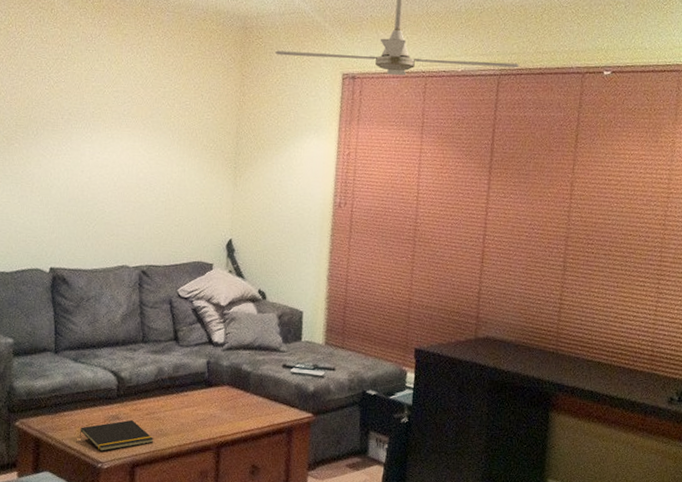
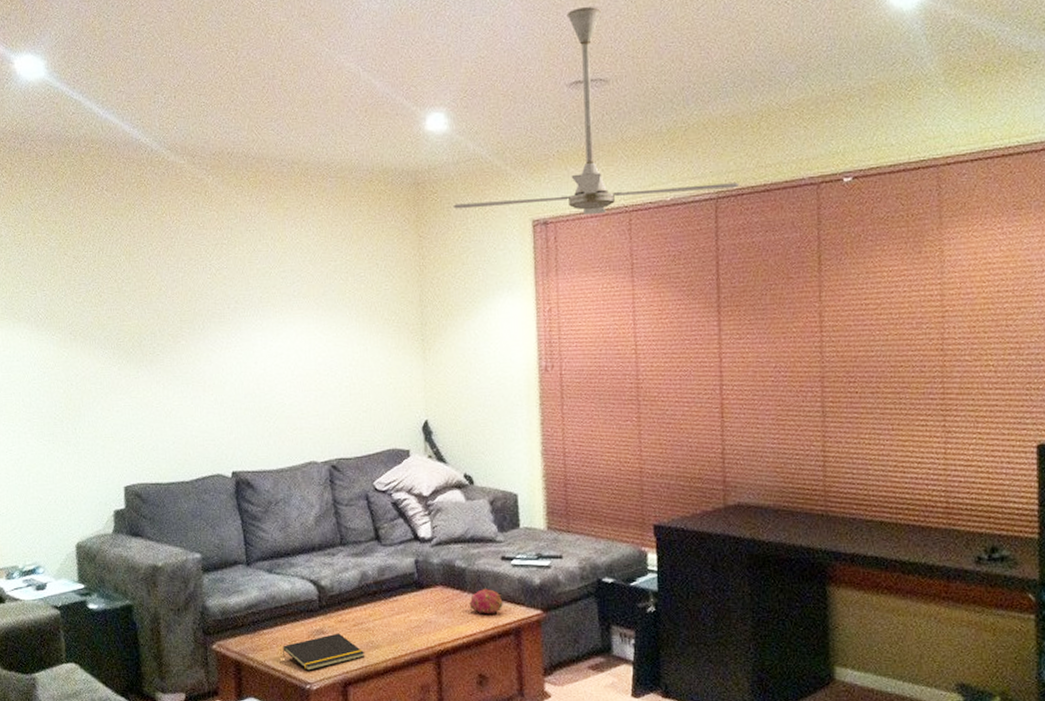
fruit: none [250,390,280,414] -> present [469,588,503,614]

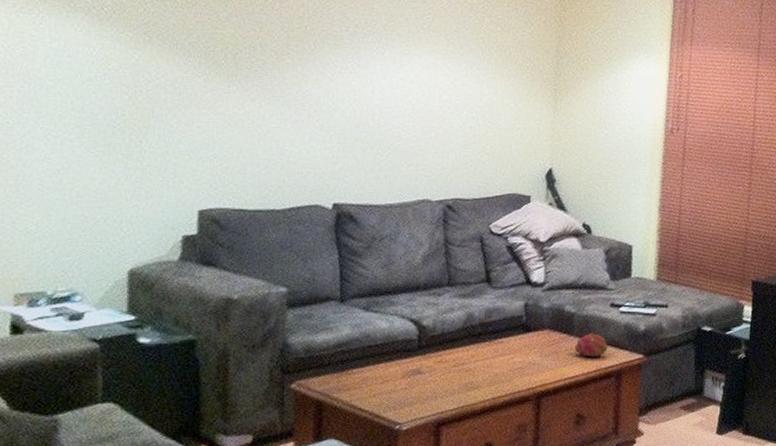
notepad: present [282,633,365,671] -> none [371,373,463,411]

